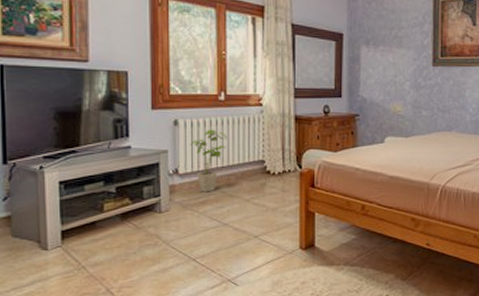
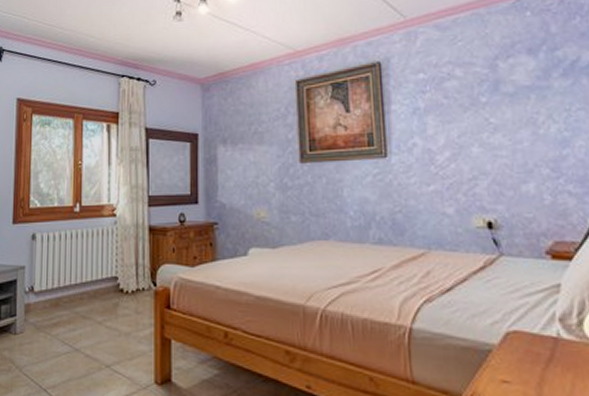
house plant: present [190,129,228,192] -> none [45,243,82,313]

